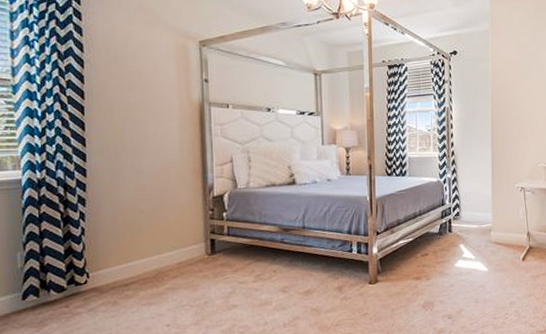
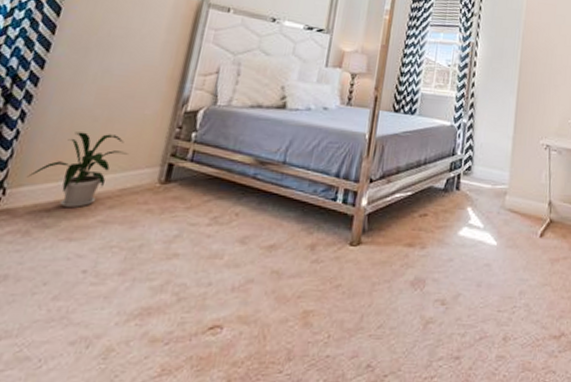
house plant: none [102,222,176,282] -> present [27,132,128,209]

